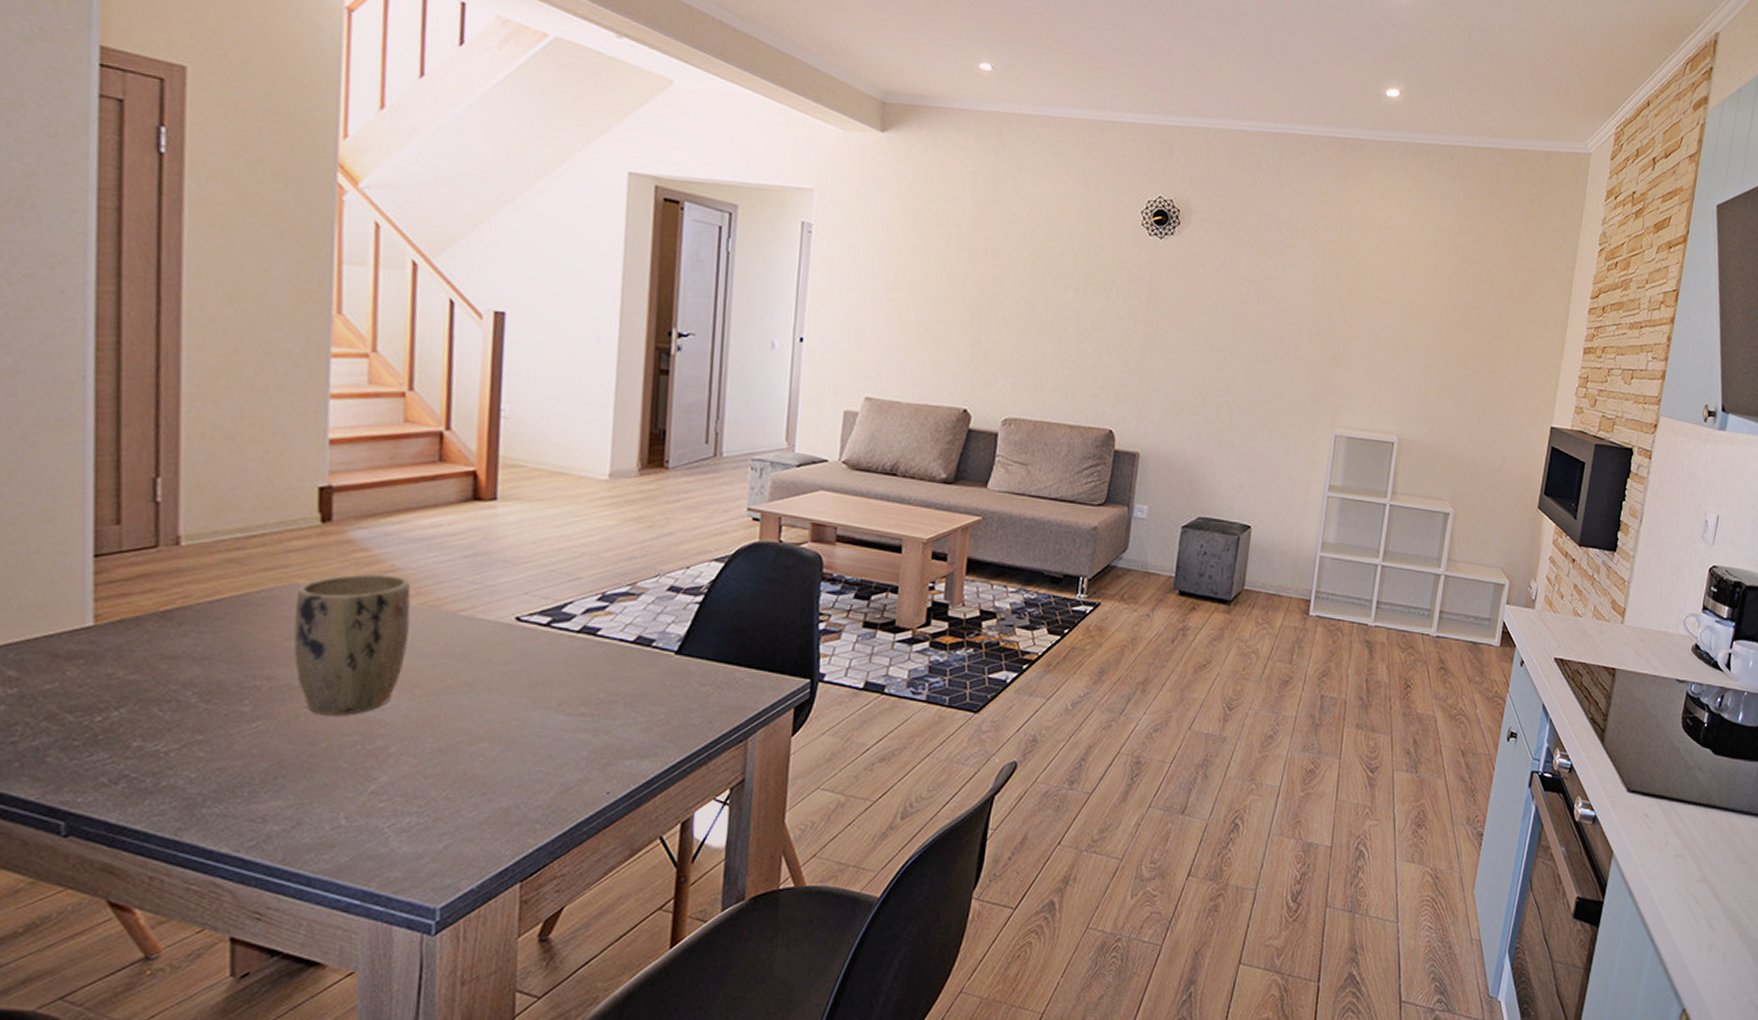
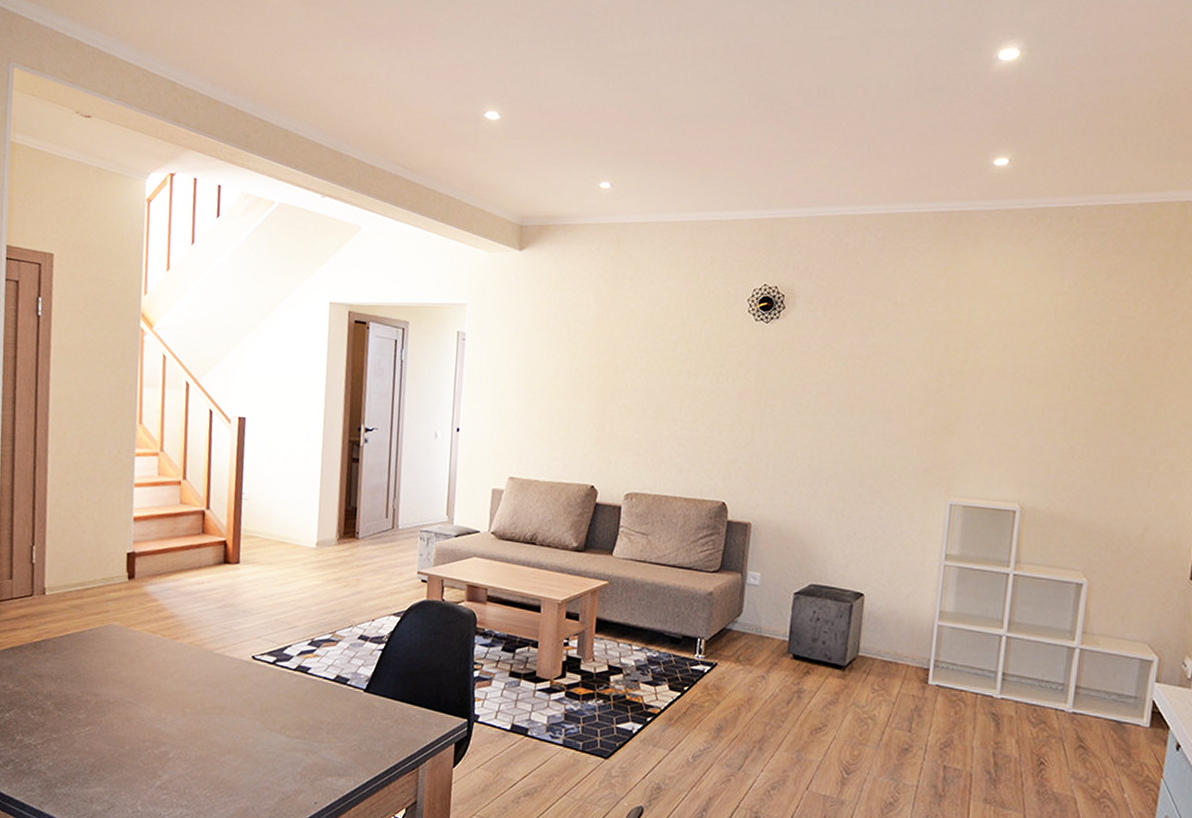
plant pot: present [293,574,411,715] -> none [110,619,183,726]

